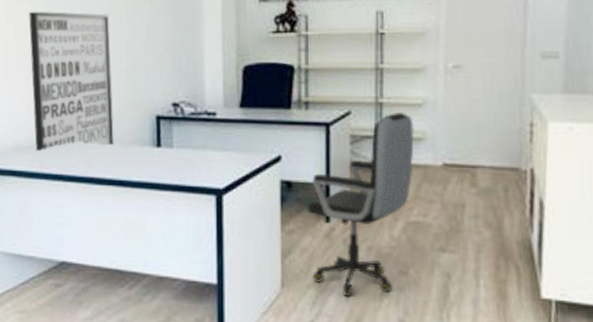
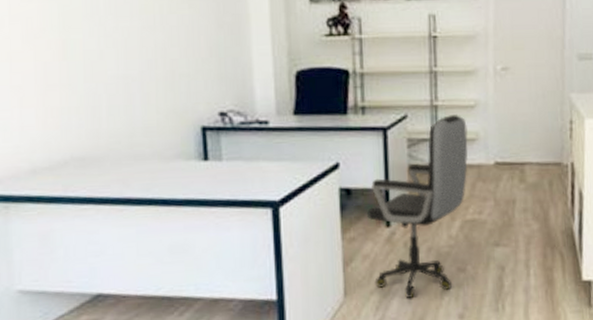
wall art: present [29,11,115,152] -> none [39,10,155,173]

